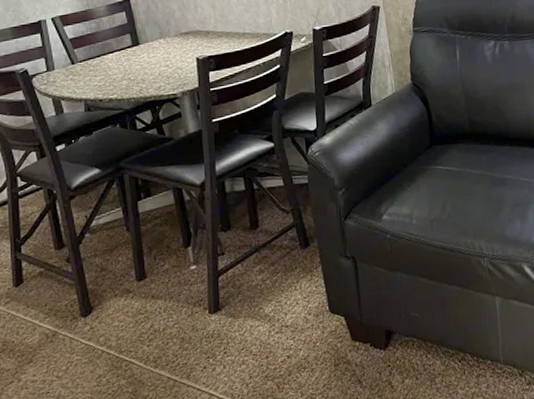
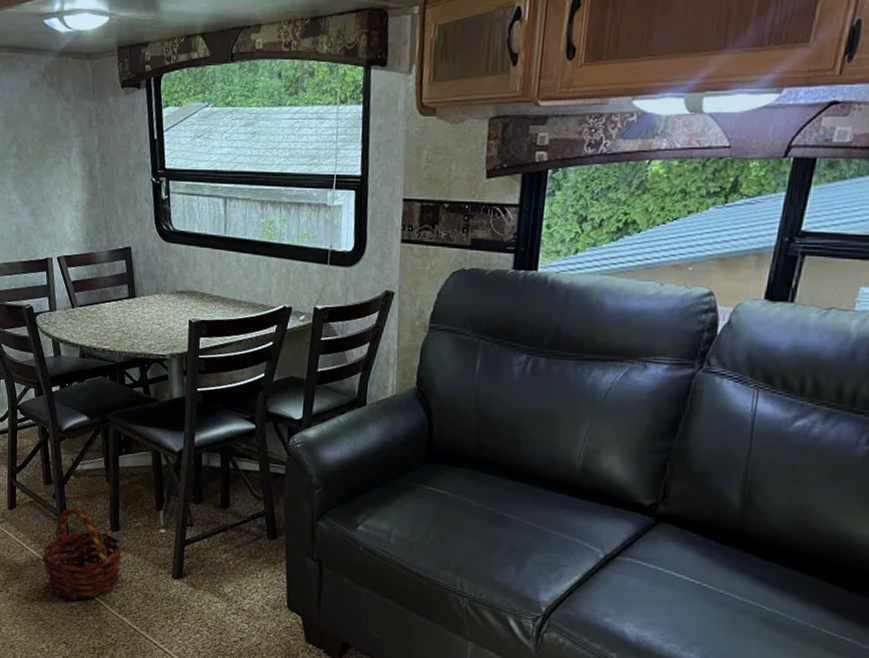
basket: none [59,264,153,369] -> present [42,506,123,600]

